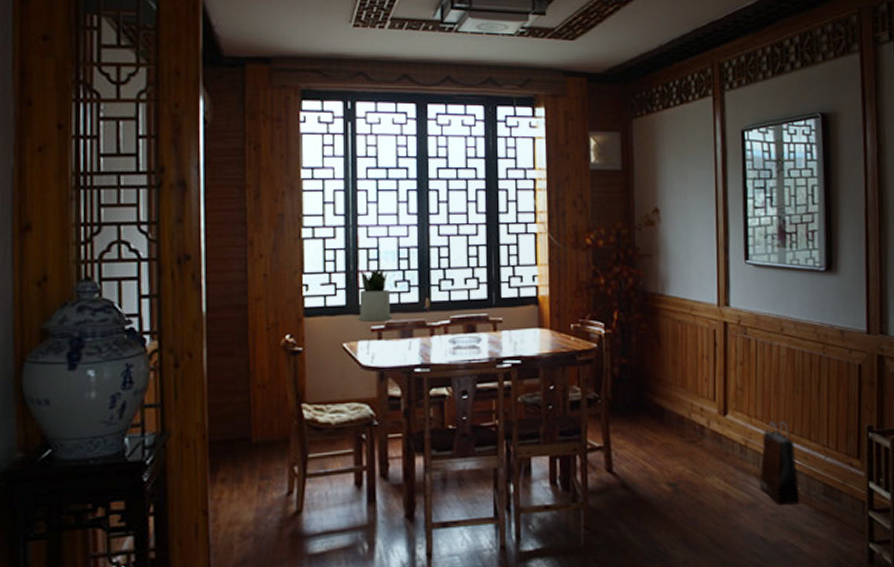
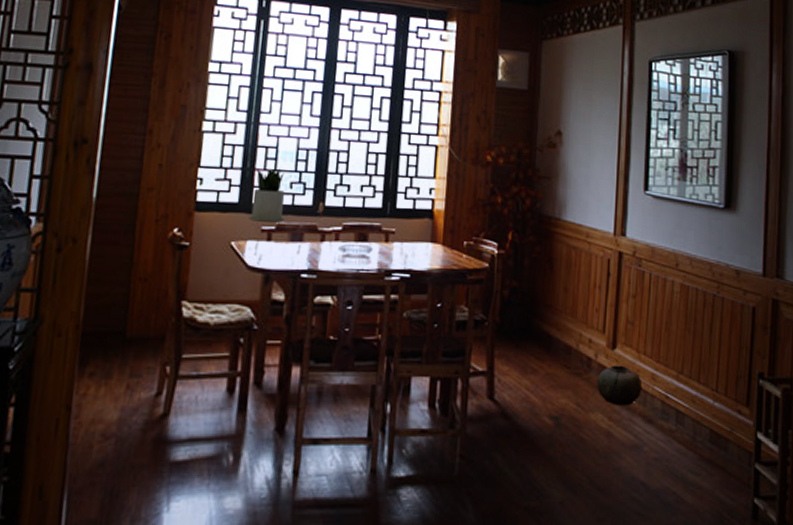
ceramic pot: none [711,430,755,468] -> present [597,365,641,406]
shopping bag: present [758,420,800,505] -> none [643,359,685,449]

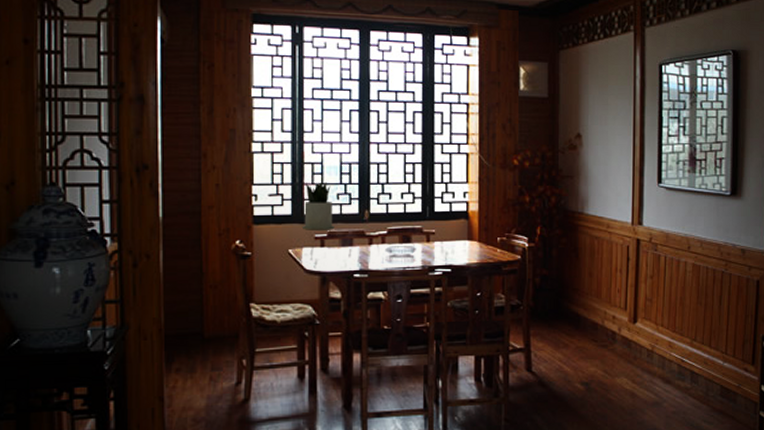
ceramic pot: present [597,365,641,406] -> none [621,336,660,371]

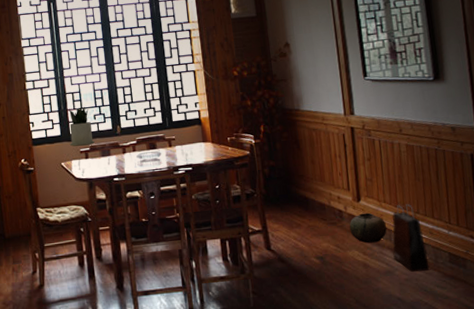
ceramic pot: none [621,336,660,371] -> present [349,212,387,243]
shopping bag: none [662,329,699,404] -> present [392,203,430,272]

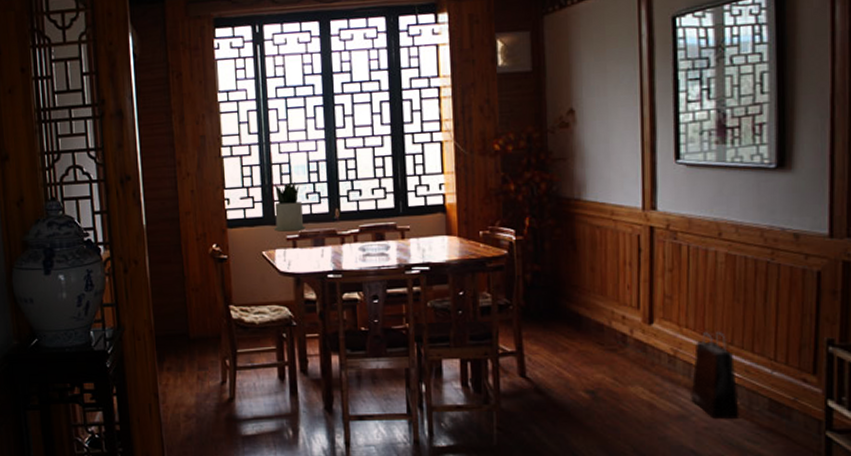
ceramic pot: present [349,212,387,243] -> none [634,339,685,379]

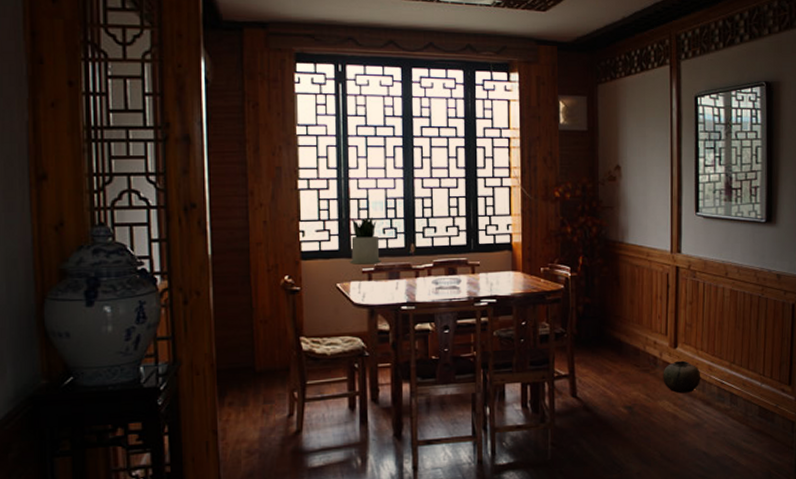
ceramic pot: none [634,339,685,379] -> present [663,360,700,394]
shopping bag: present [689,331,740,419] -> none [703,352,739,425]

